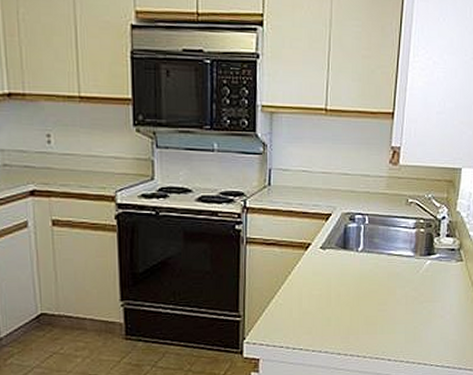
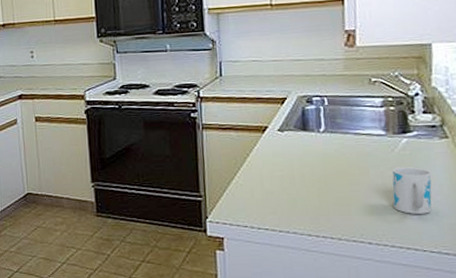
mug: none [412,288,446,332] -> present [392,167,432,214]

